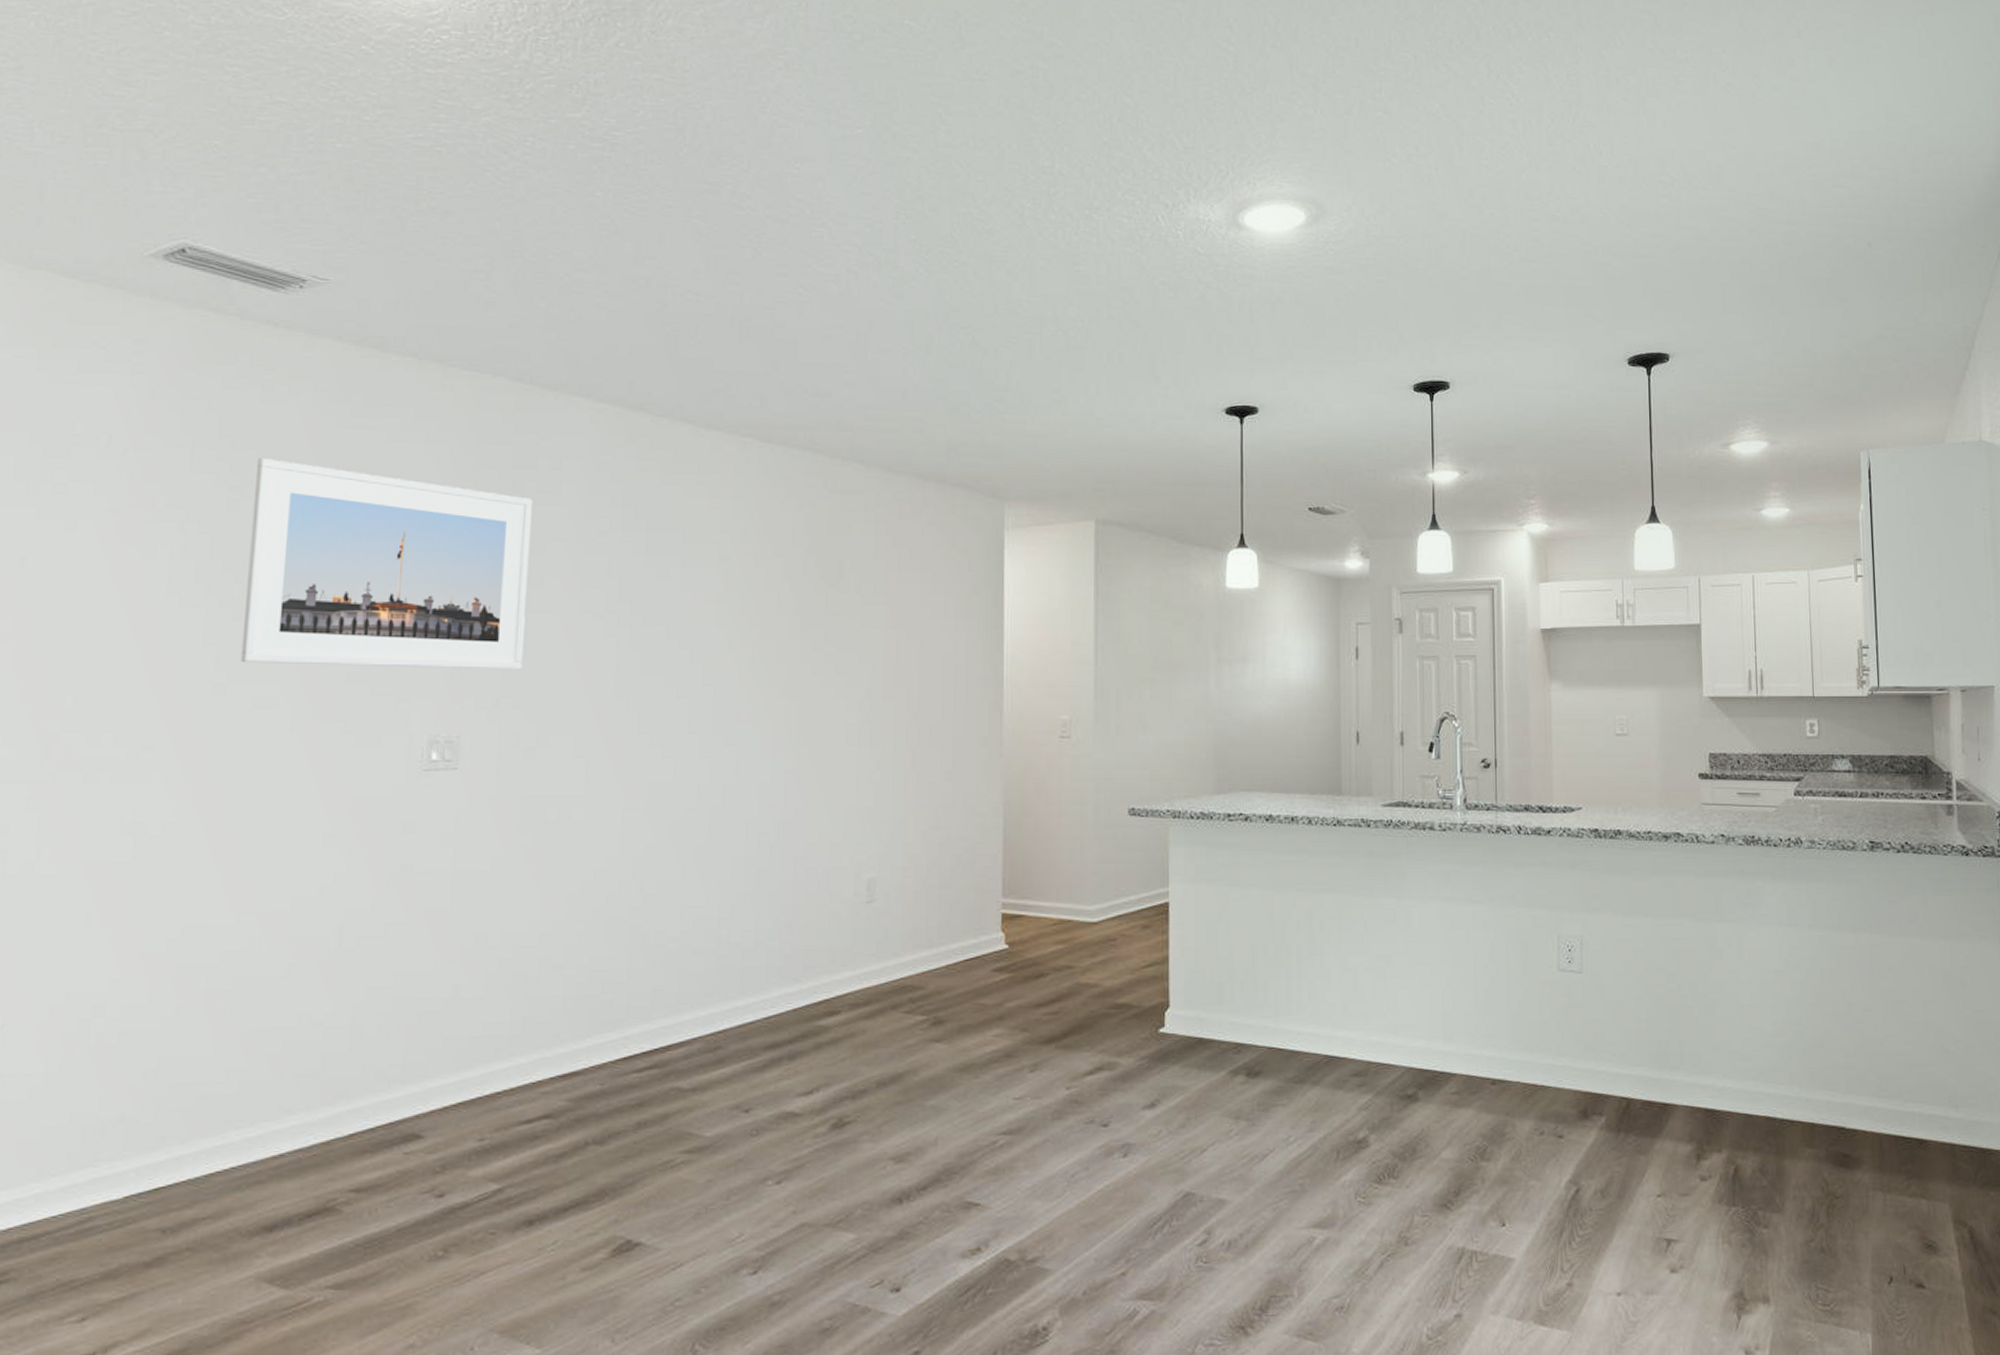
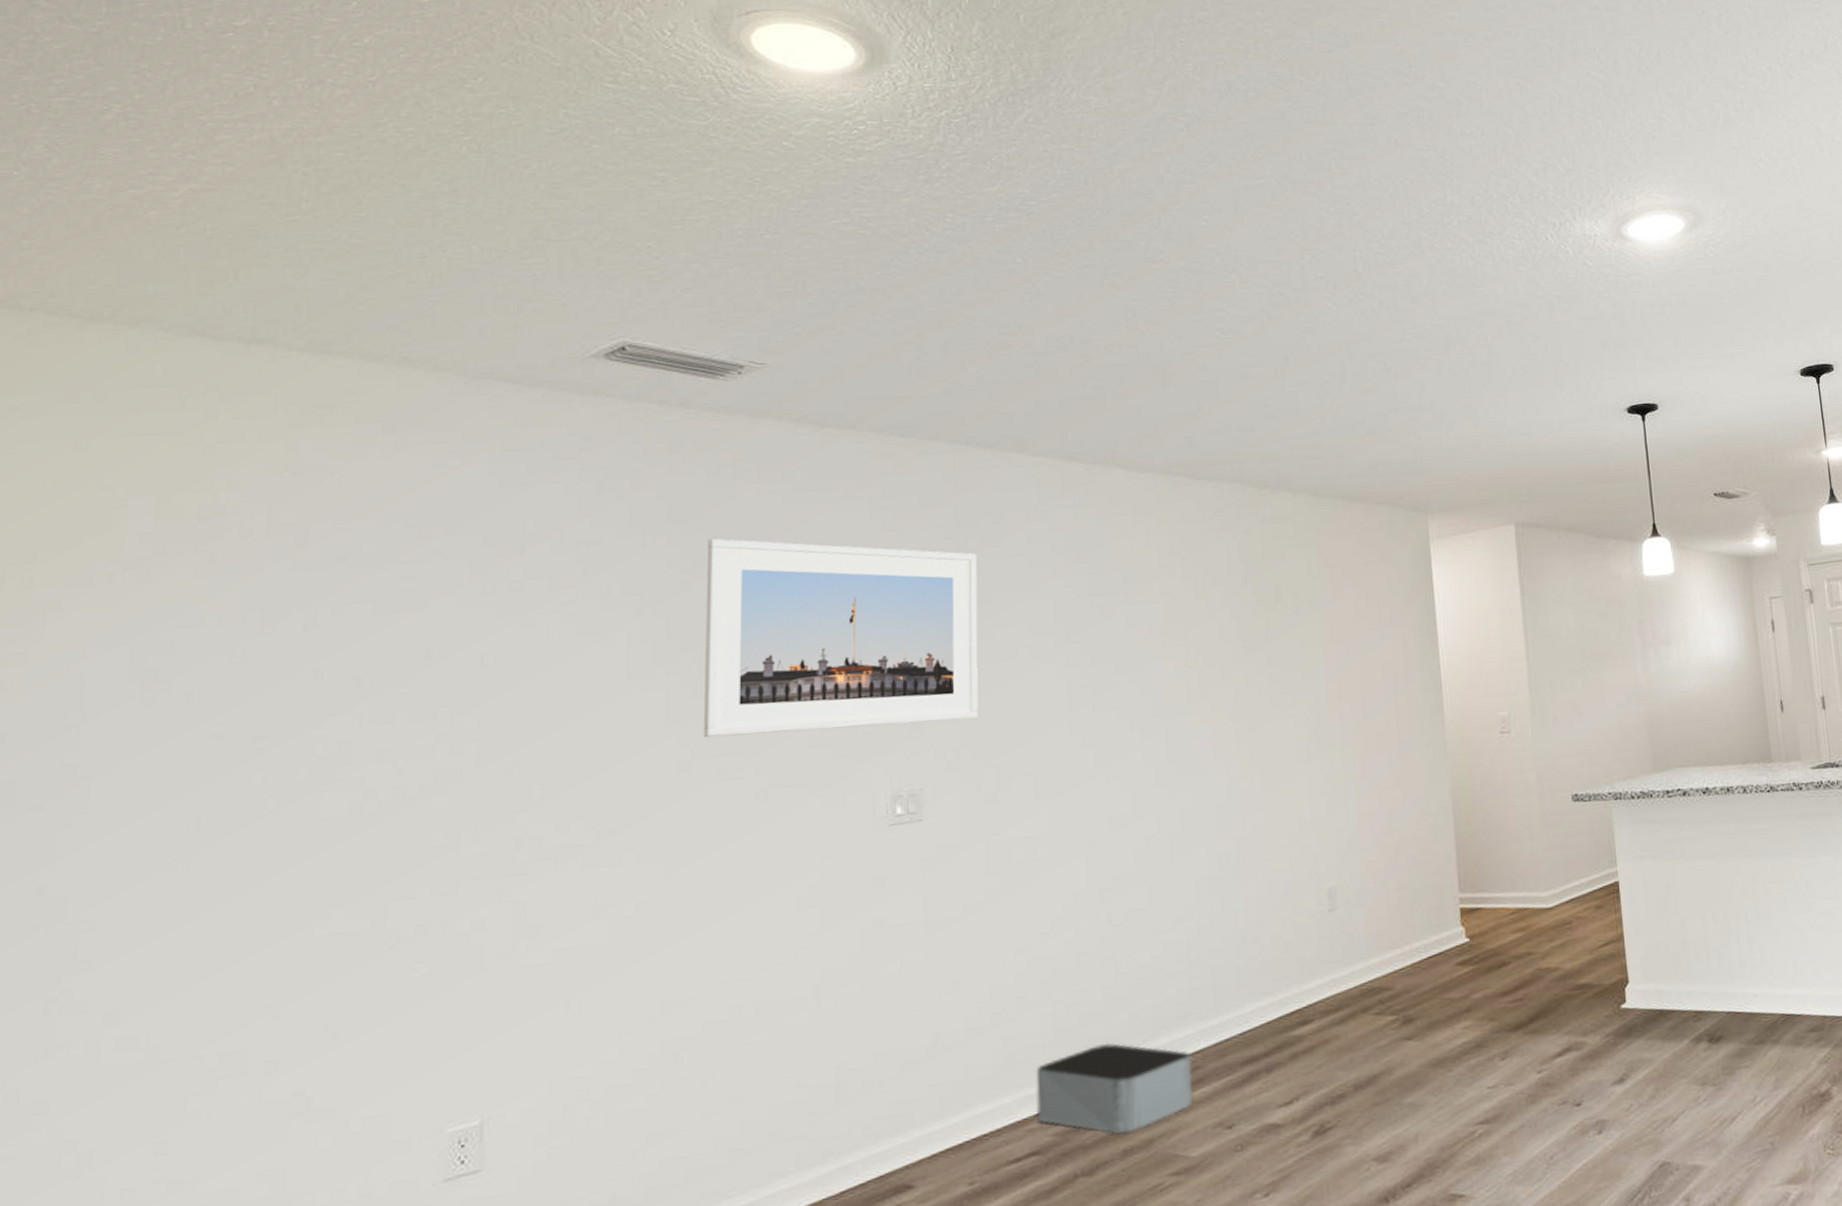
storage bin: none [552,1013,714,1107] -> present [1036,1042,1192,1135]

